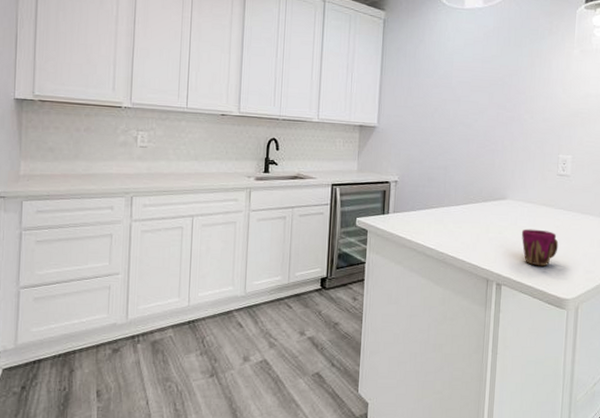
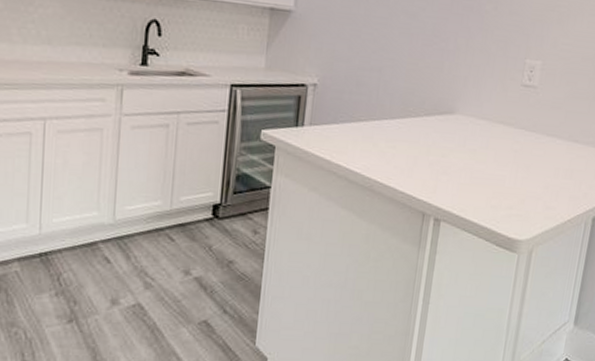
cup: present [521,229,559,266] -> none [470,152,516,200]

